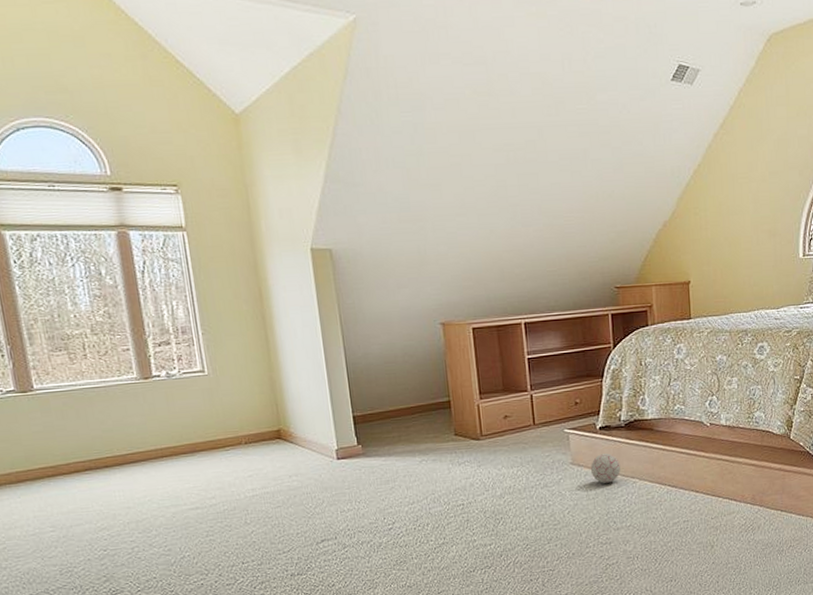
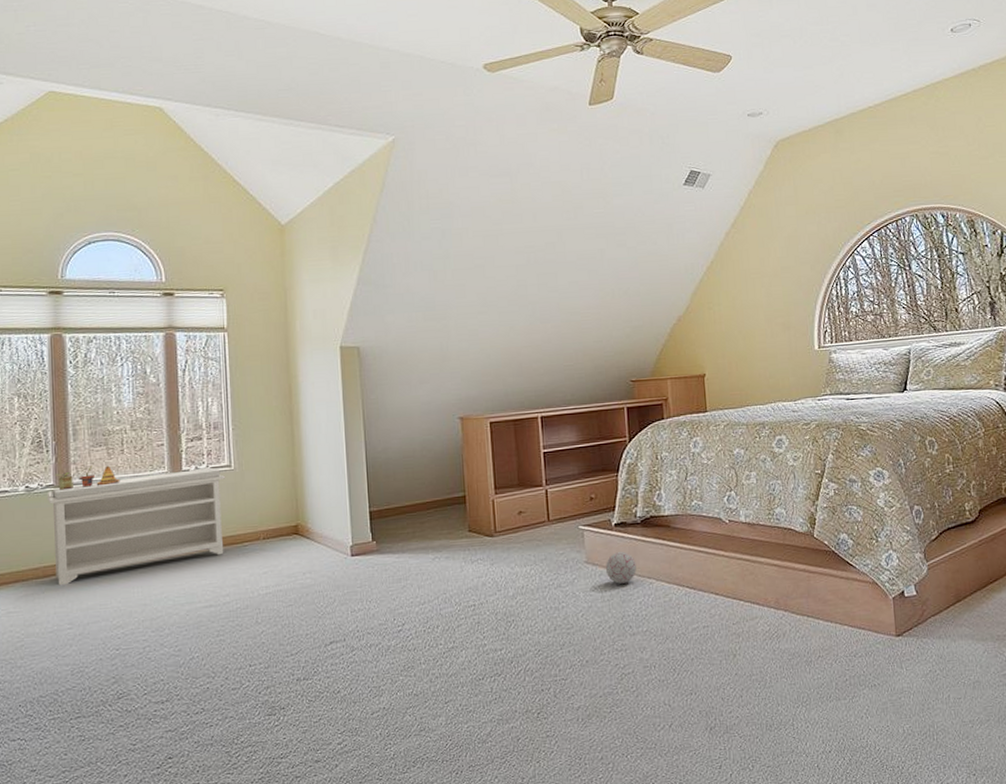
bench: none [9,372,206,490] -> present [47,467,225,586]
potted plant: none [13,369,87,396] -> present [54,464,120,490]

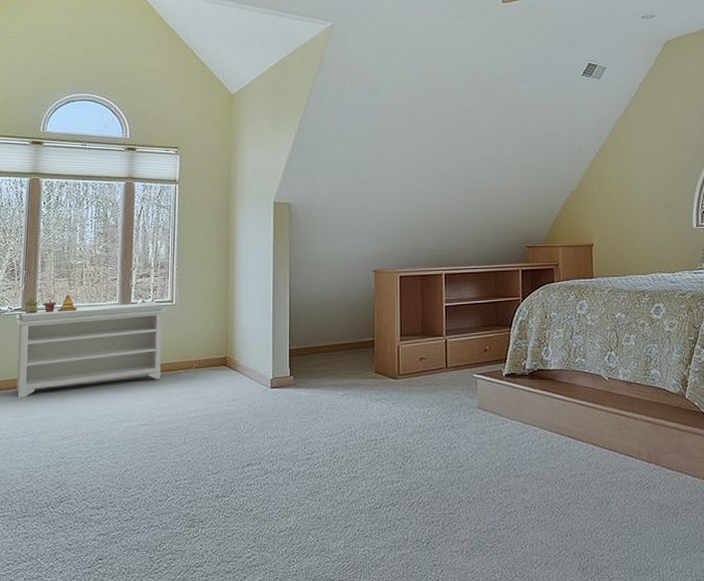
decorative ball: present [606,552,636,584] -> none [496,400,523,429]

